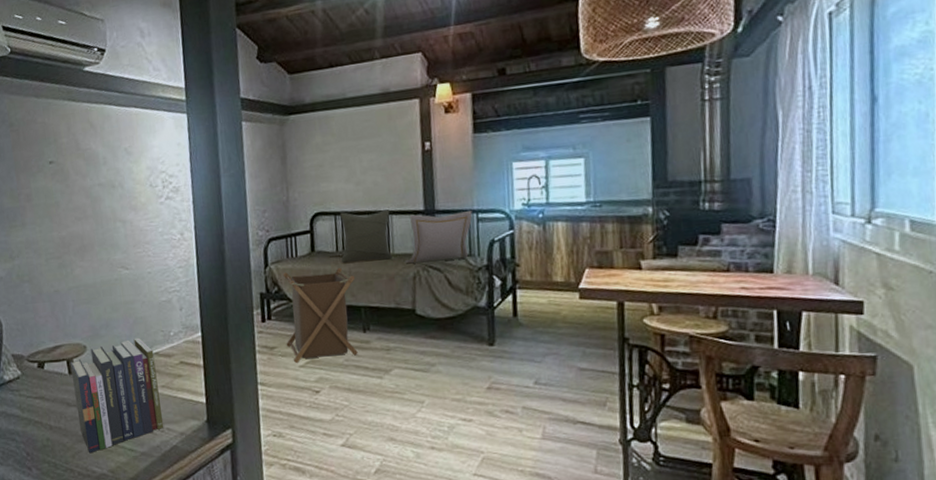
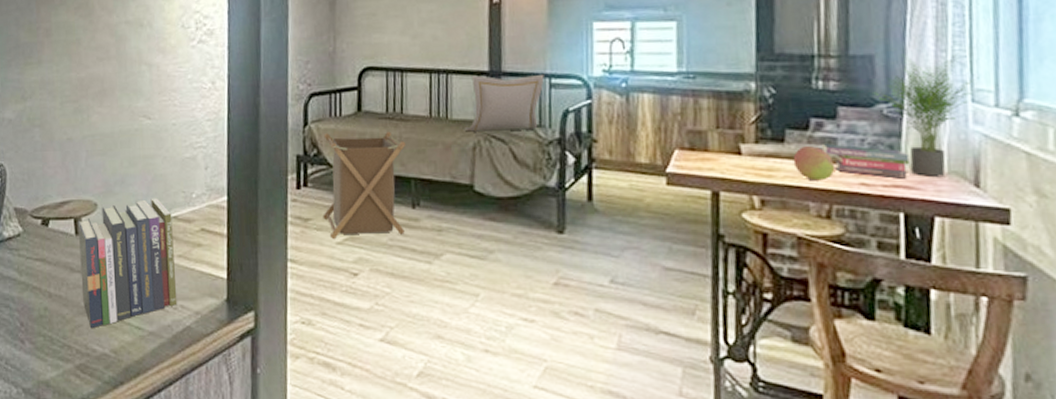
pillow: present [340,209,393,263] -> none [390,68,450,126]
fruit: none [684,258,720,288] -> present [793,146,836,181]
books: none [709,255,782,282] -> present [822,144,910,179]
potted plant: none [752,172,838,279] -> present [875,52,979,178]

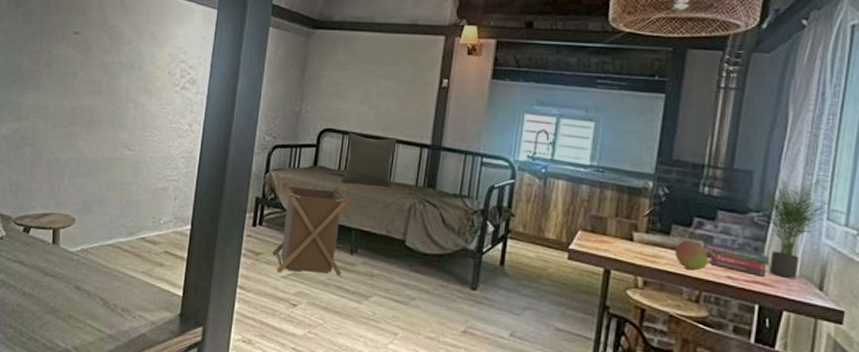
books: present [77,197,178,329] -> none [52,219,141,327]
pillow: none [390,68,450,126] -> present [341,132,397,187]
cushion: present [464,73,544,132] -> none [403,147,477,200]

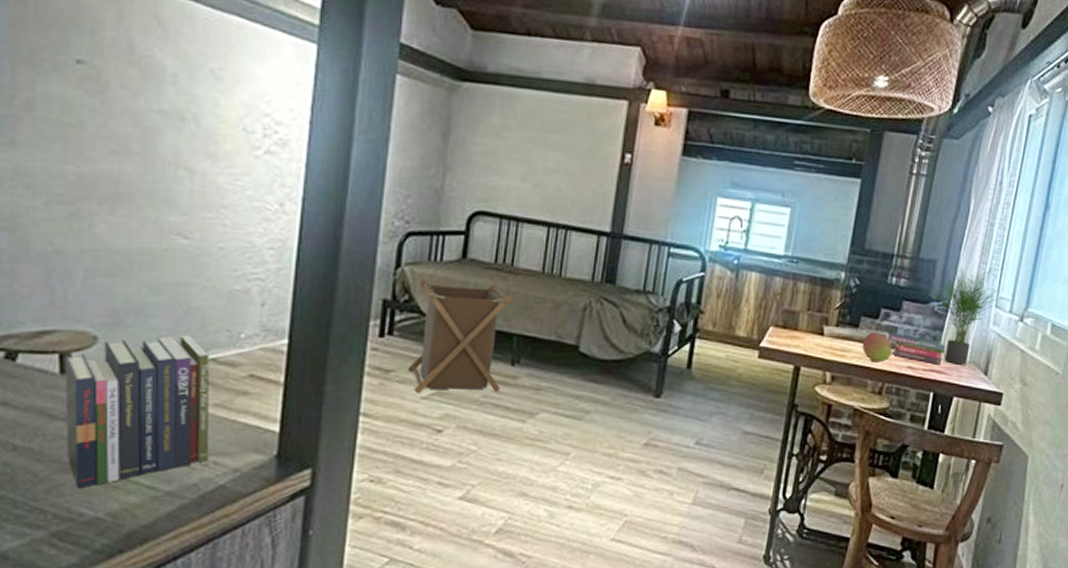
books: none [52,219,141,327] -> present [64,334,210,489]
pillow: present [341,132,397,187] -> none [498,216,570,283]

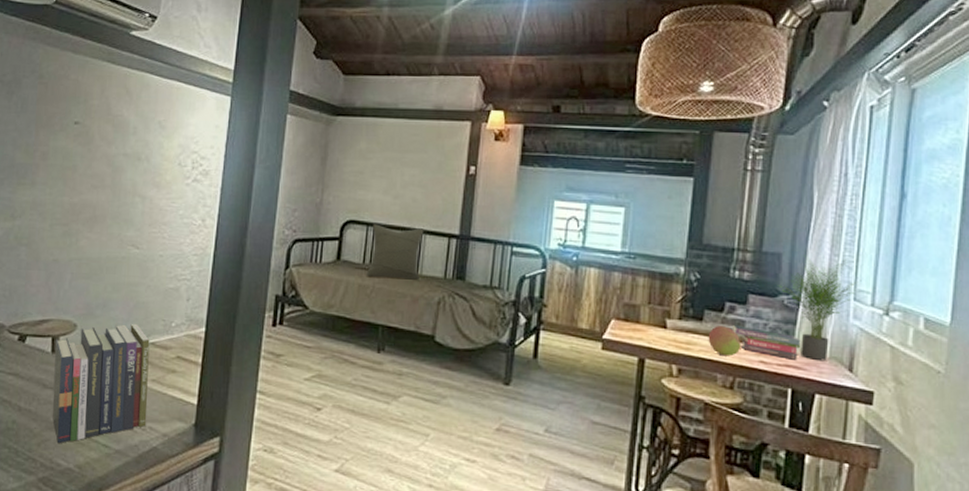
laundry basket: present [408,278,513,393] -> none [294,277,378,376]
pillow: none [498,216,570,283] -> present [366,224,424,280]

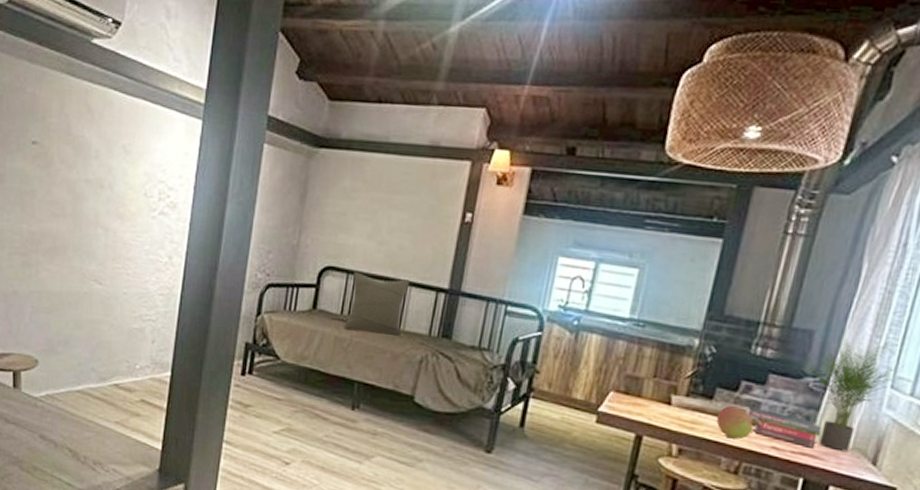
books: present [52,323,150,444] -> none [15,362,113,479]

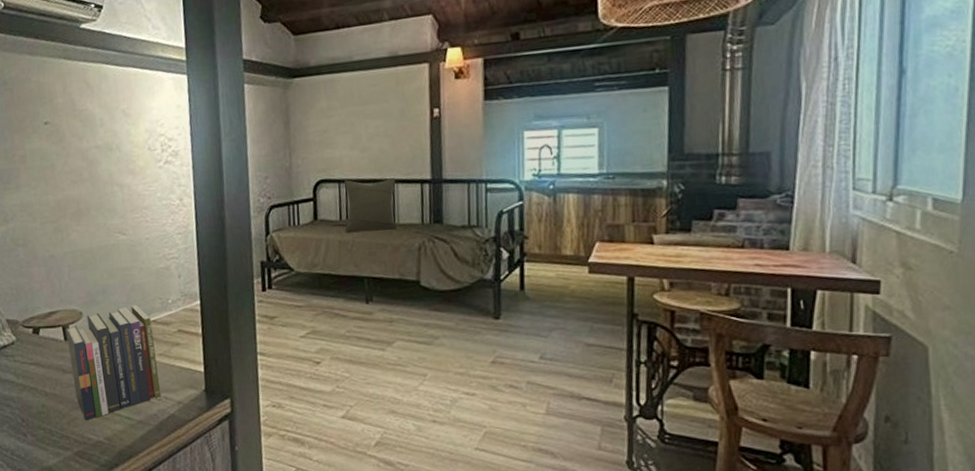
books: none [15,362,113,479] -> present [65,304,162,421]
fruit: present [716,406,753,440] -> none [698,234,734,264]
books: present [746,406,822,449] -> none [724,231,798,259]
potted plant: present [806,337,903,452] -> none [770,147,860,257]

